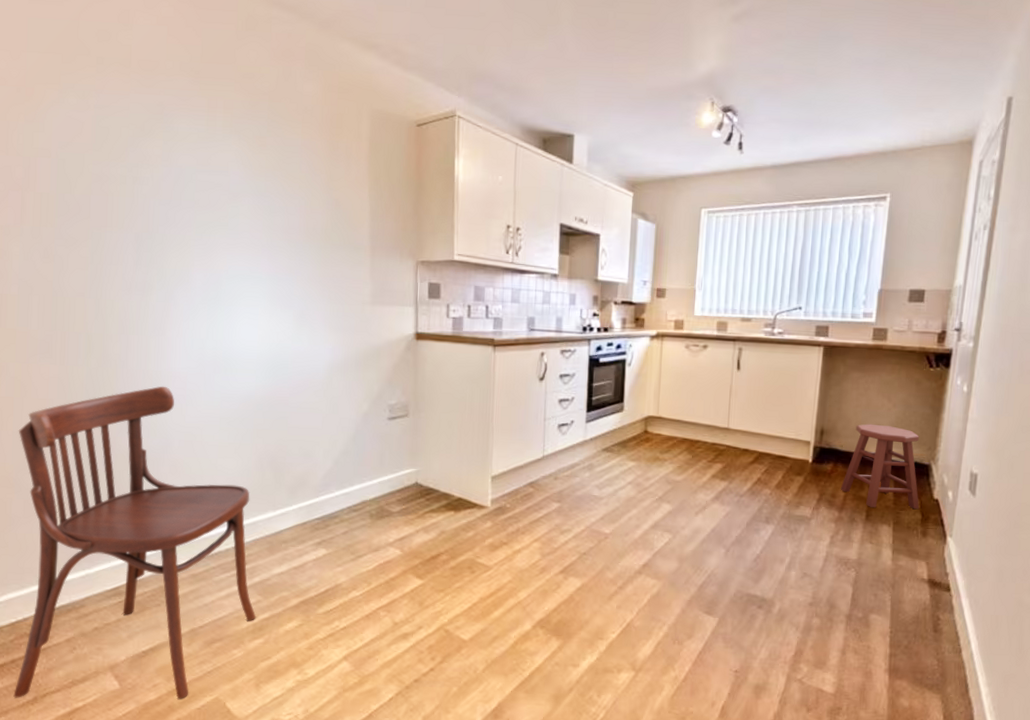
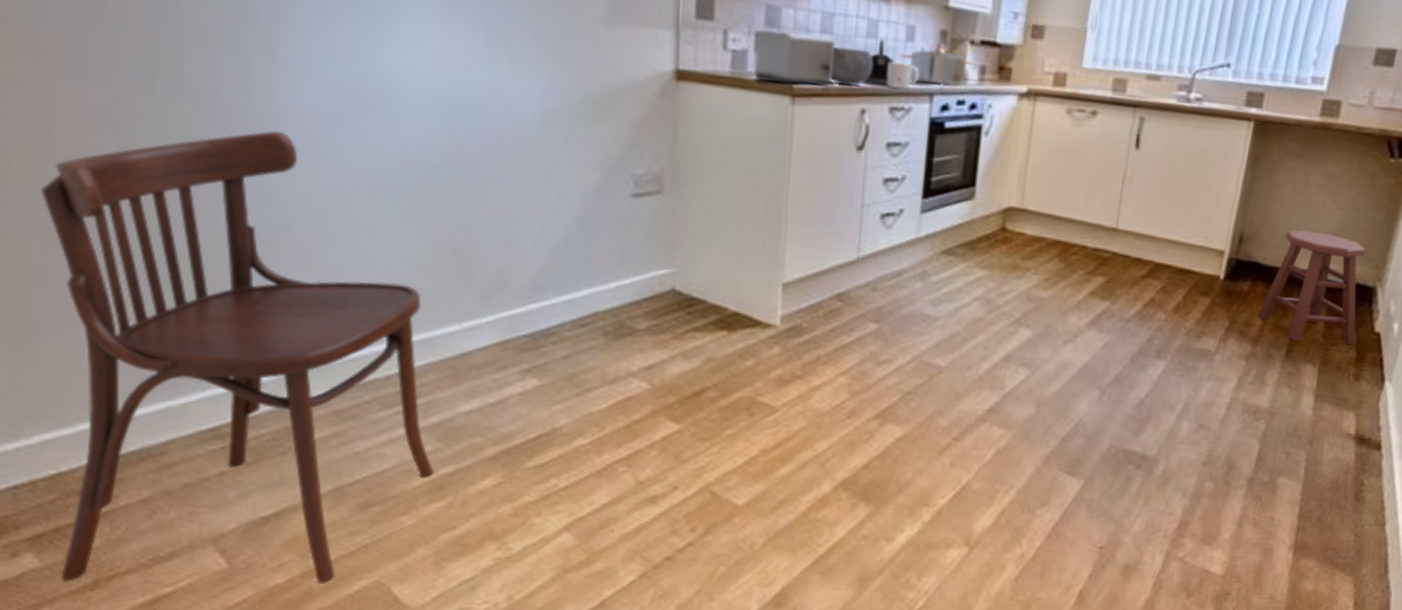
toaster: none [467,303,521,339] -> present [753,30,835,86]
bowl: none [519,311,548,336] -> present [830,46,874,85]
kettle: none [541,304,562,336] -> present [862,39,894,86]
mug: none [557,319,580,337] -> present [886,62,919,89]
cooking pot: none [565,305,619,334] -> present [899,44,977,87]

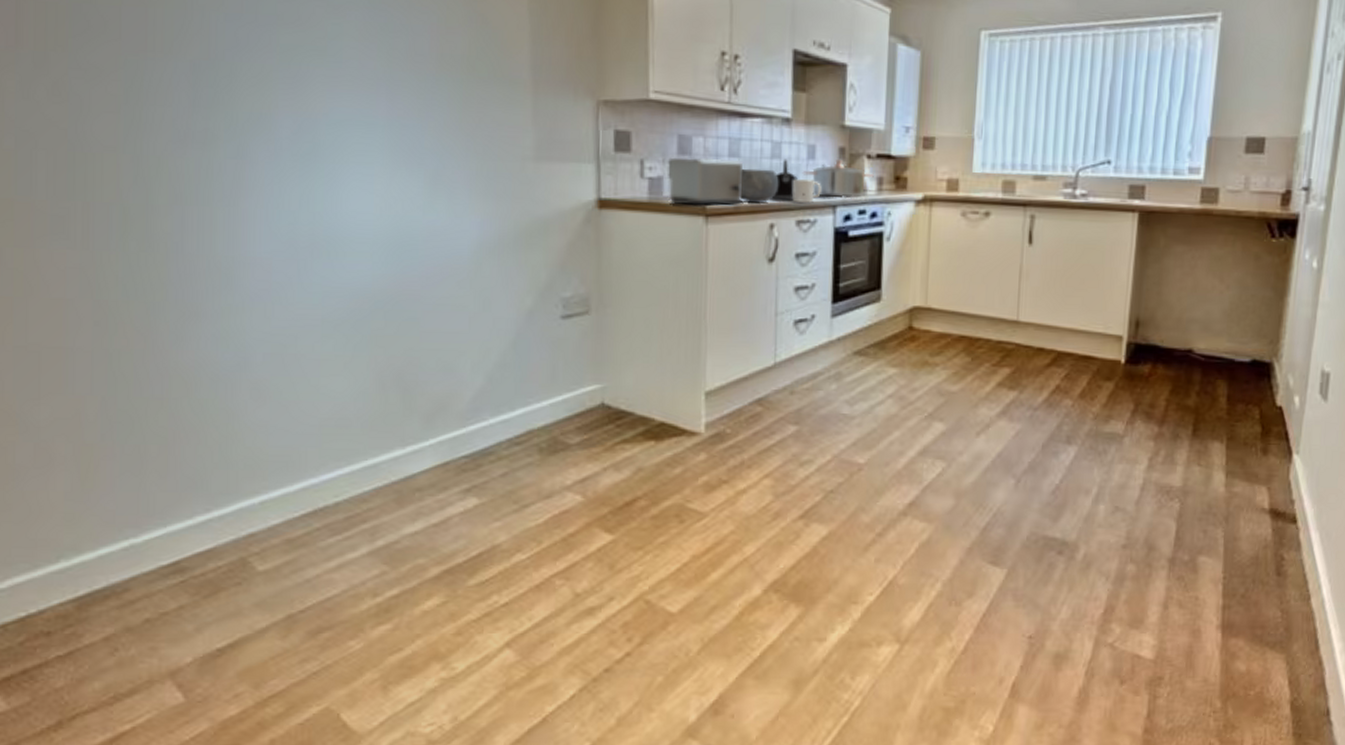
dining chair: present [40,130,434,583] -> none [21,277,381,723]
stool: present [1257,230,1366,346] -> none [1160,311,1259,421]

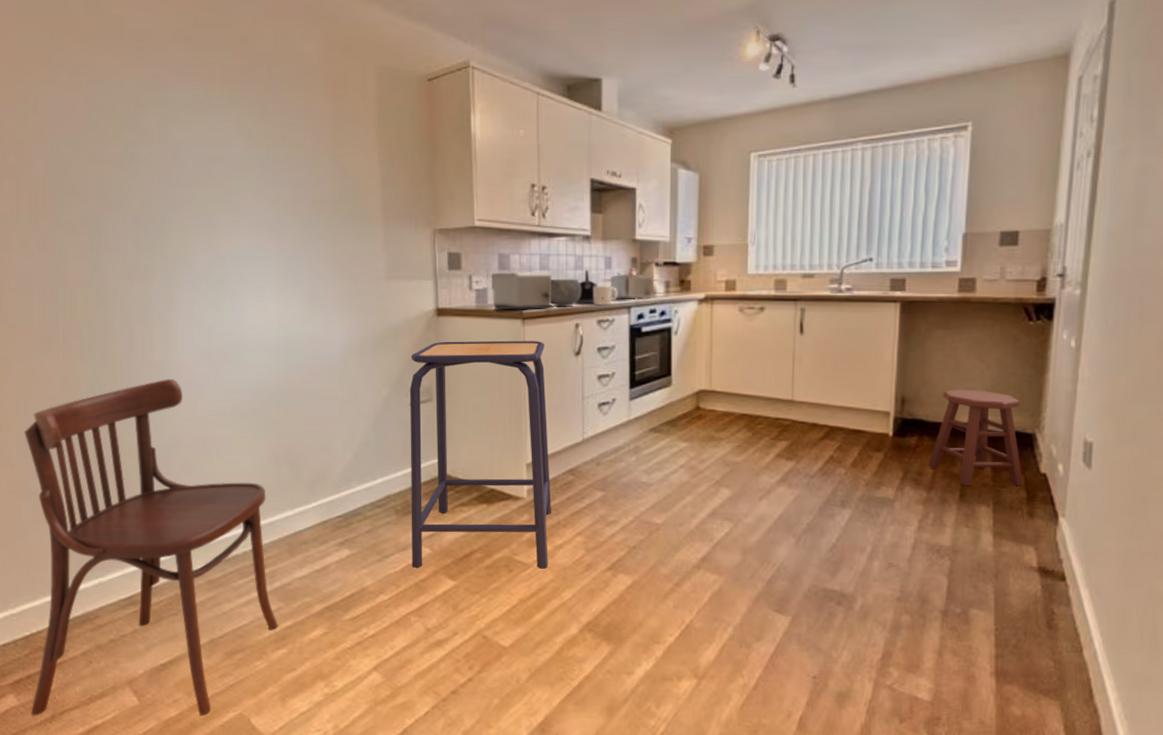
dining chair: none [21,277,381,723] -> present [24,378,279,716]
bar stool: none [558,240,734,519] -> present [409,340,551,569]
stool: none [1160,311,1259,421] -> present [928,389,1024,487]

